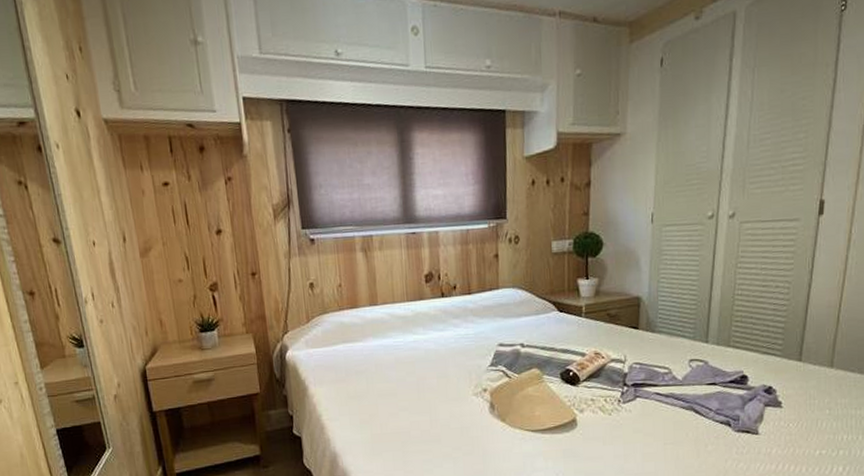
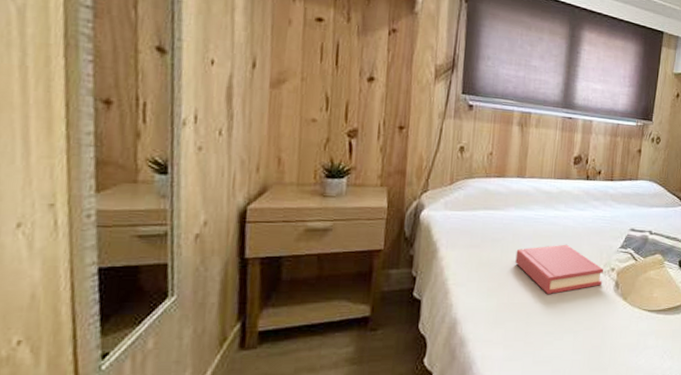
hardback book: none [381,368,476,422] -> present [515,244,604,294]

